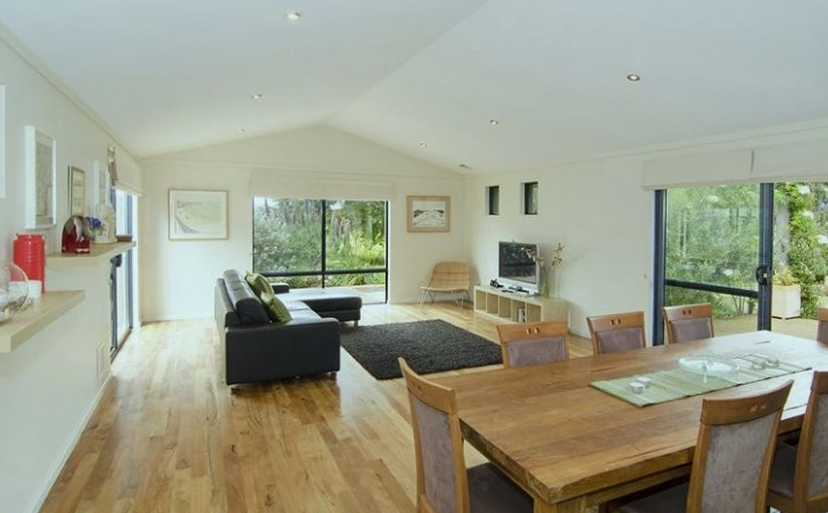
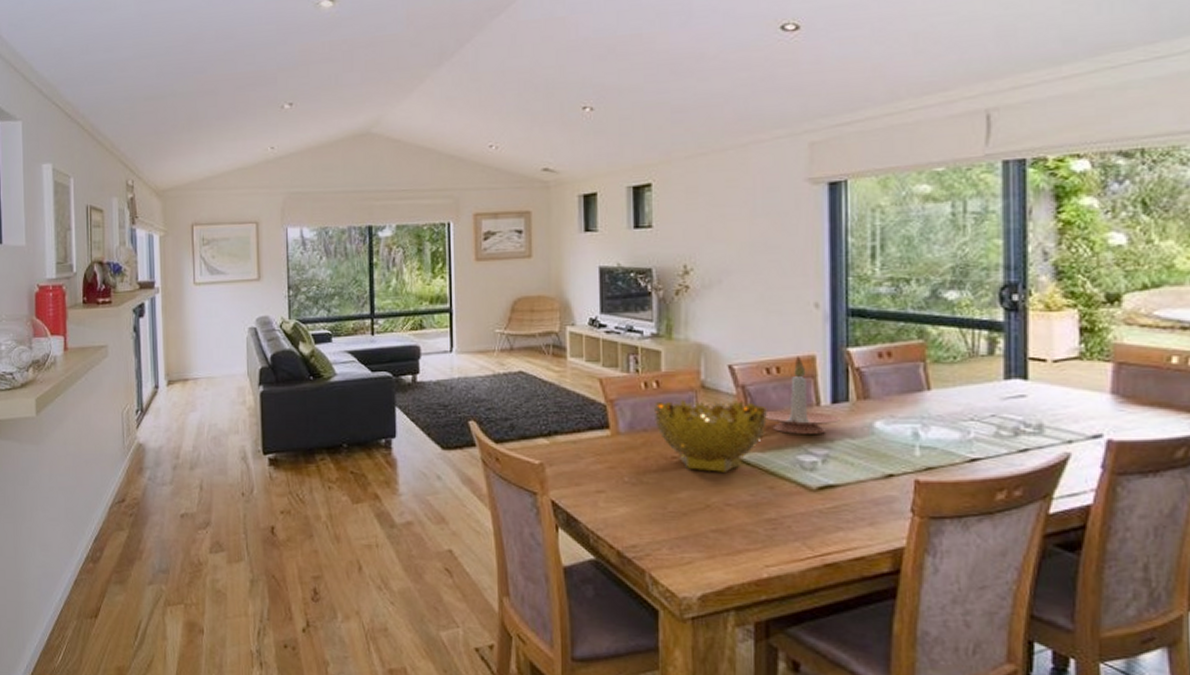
decorative bowl: none [534,342,611,395] -> present [653,399,767,472]
candle holder: none [610,312,658,367] -> present [765,356,841,434]

